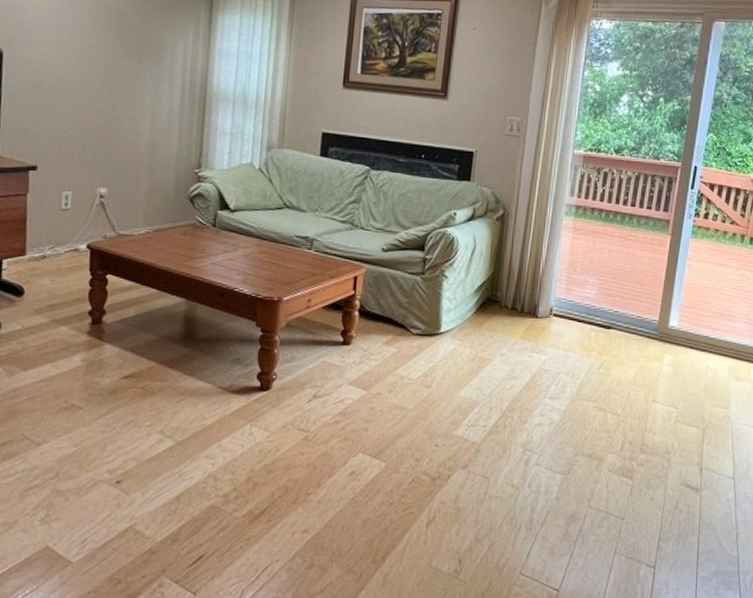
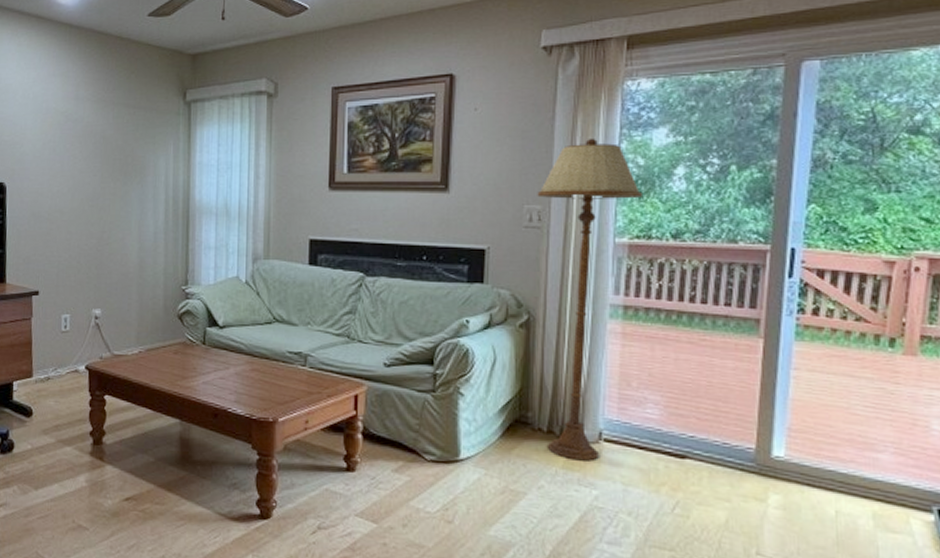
floor lamp: none [510,64,597,332] -> present [537,138,642,461]

